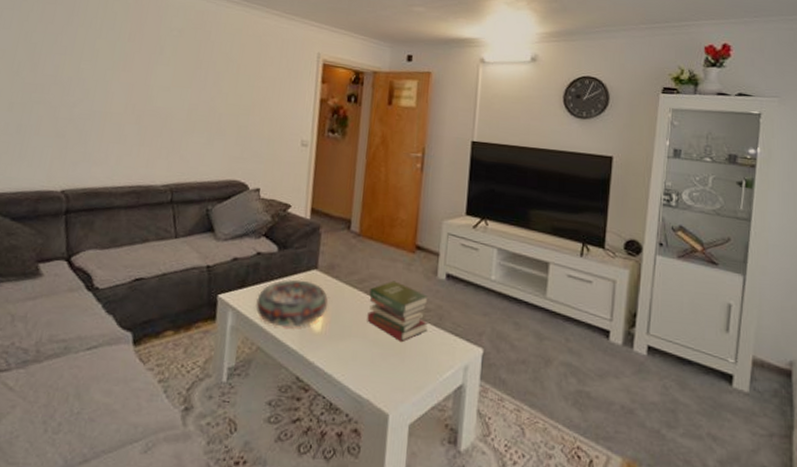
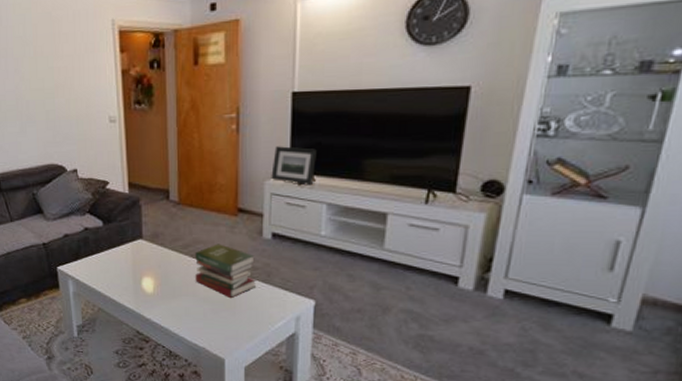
decorative bowl: present [255,280,329,329] -> none [90,250,157,292]
picture frame: none [449,188,492,230] -> present [271,146,318,186]

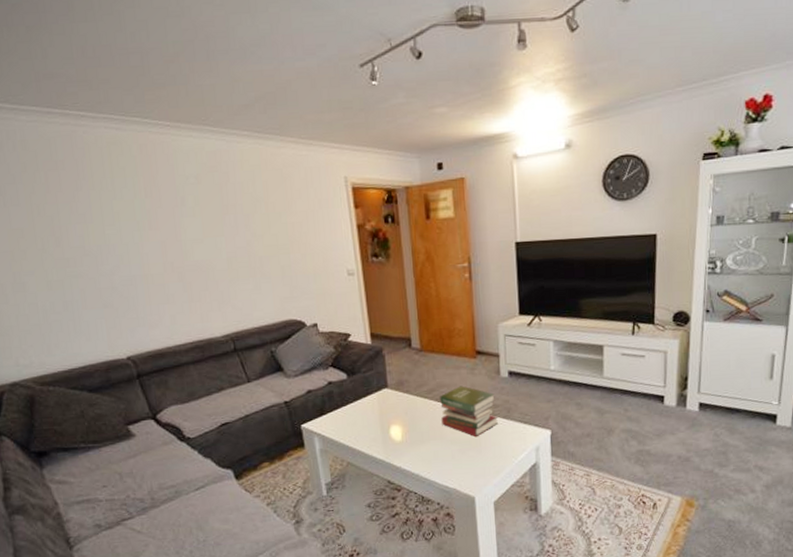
picture frame: present [271,146,318,186] -> none [503,291,542,326]

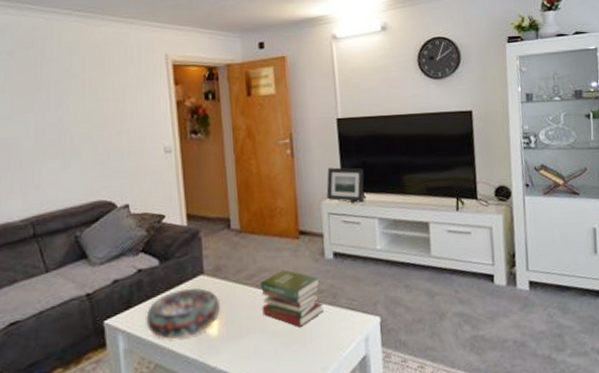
decorative bowl: none [336,400,404,443] -> present [144,288,221,340]
picture frame: none [503,291,542,326] -> present [326,167,365,203]

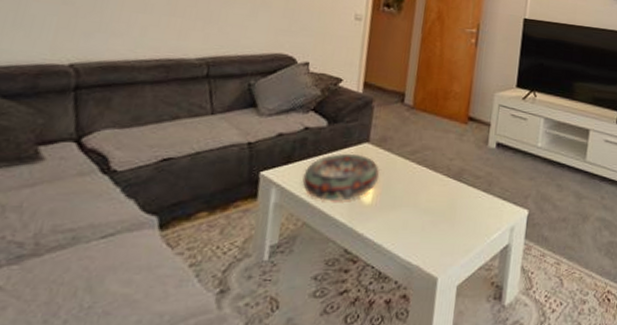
books: present [261,269,324,328] -> none [418,151,478,209]
picture frame: present [326,167,365,203] -> none [500,63,541,101]

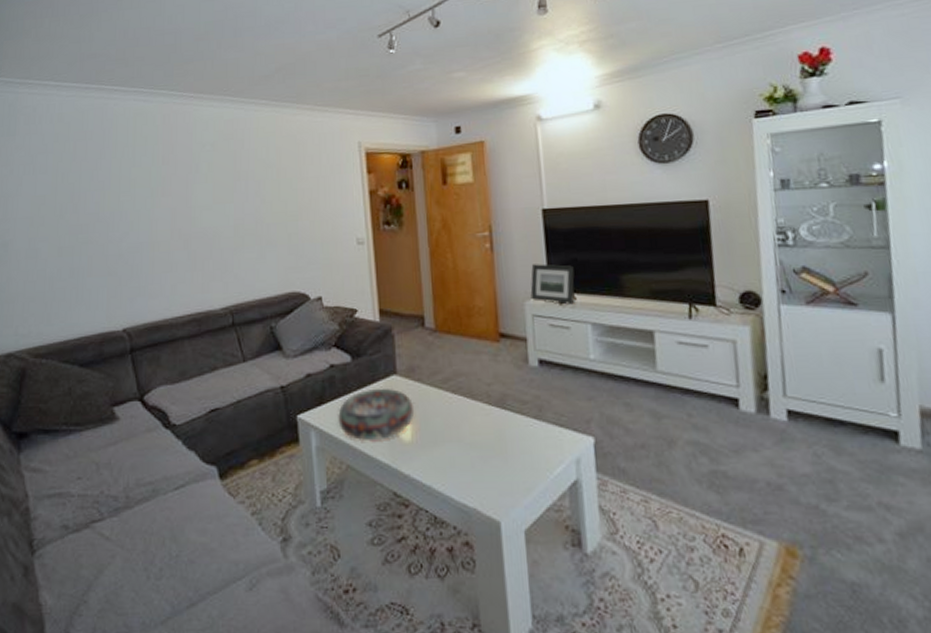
picture frame: none [500,63,541,101] -> present [530,264,575,305]

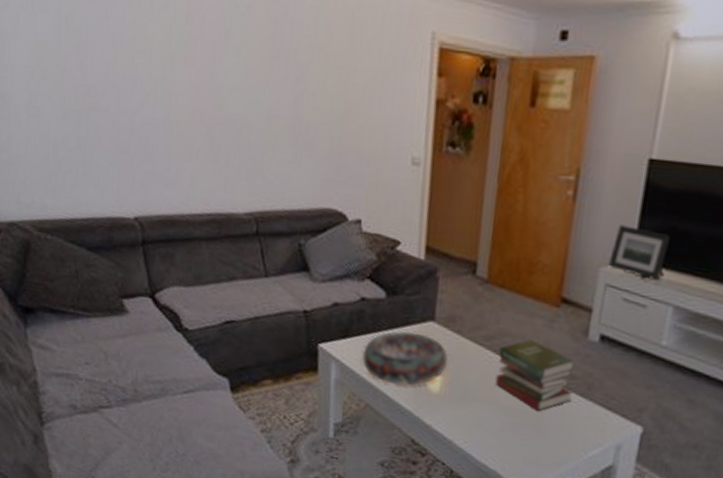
books: none [457,375,527,442] -> present [495,339,574,412]

